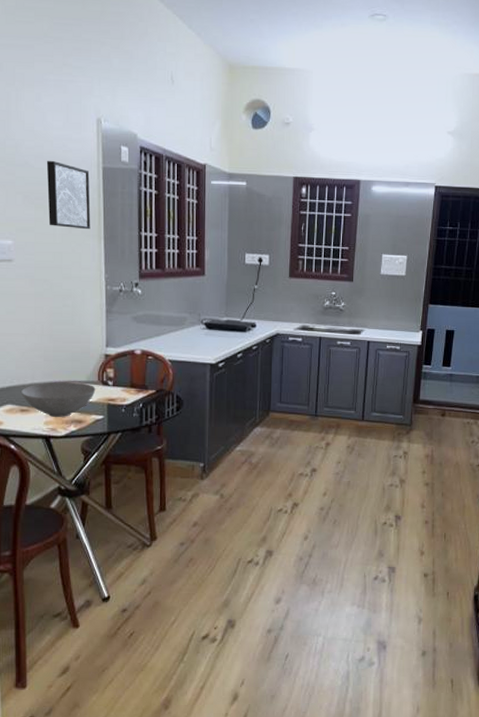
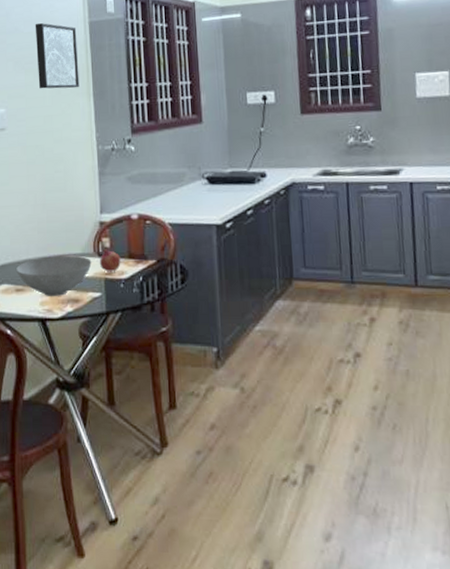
fruit: none [103,378,123,399] -> present [99,249,121,272]

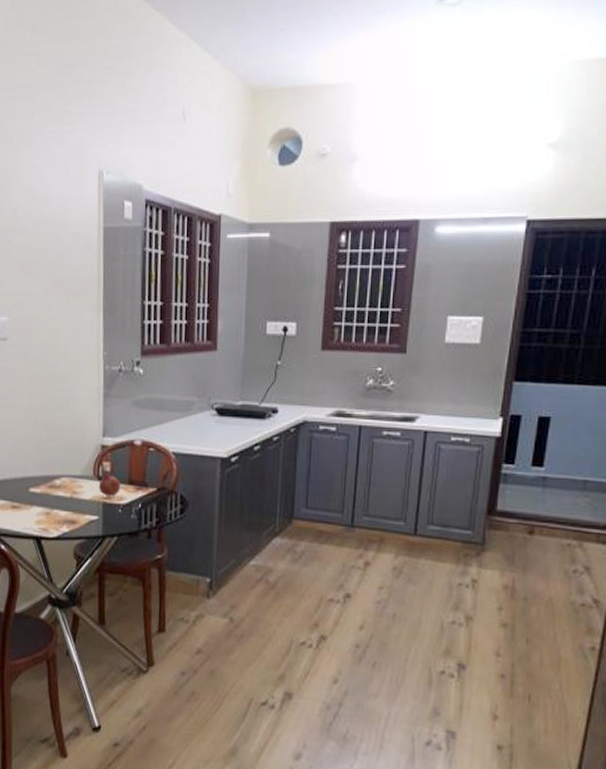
bowl: present [16,255,92,296] -> none [13,476,91,516]
wall art: present [35,23,80,89] -> none [44,224,90,301]

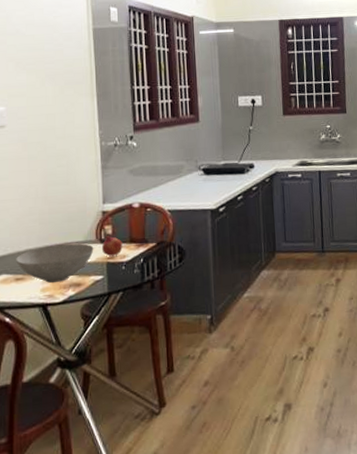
bowl: none [13,476,91,516] -> present [16,243,94,283]

